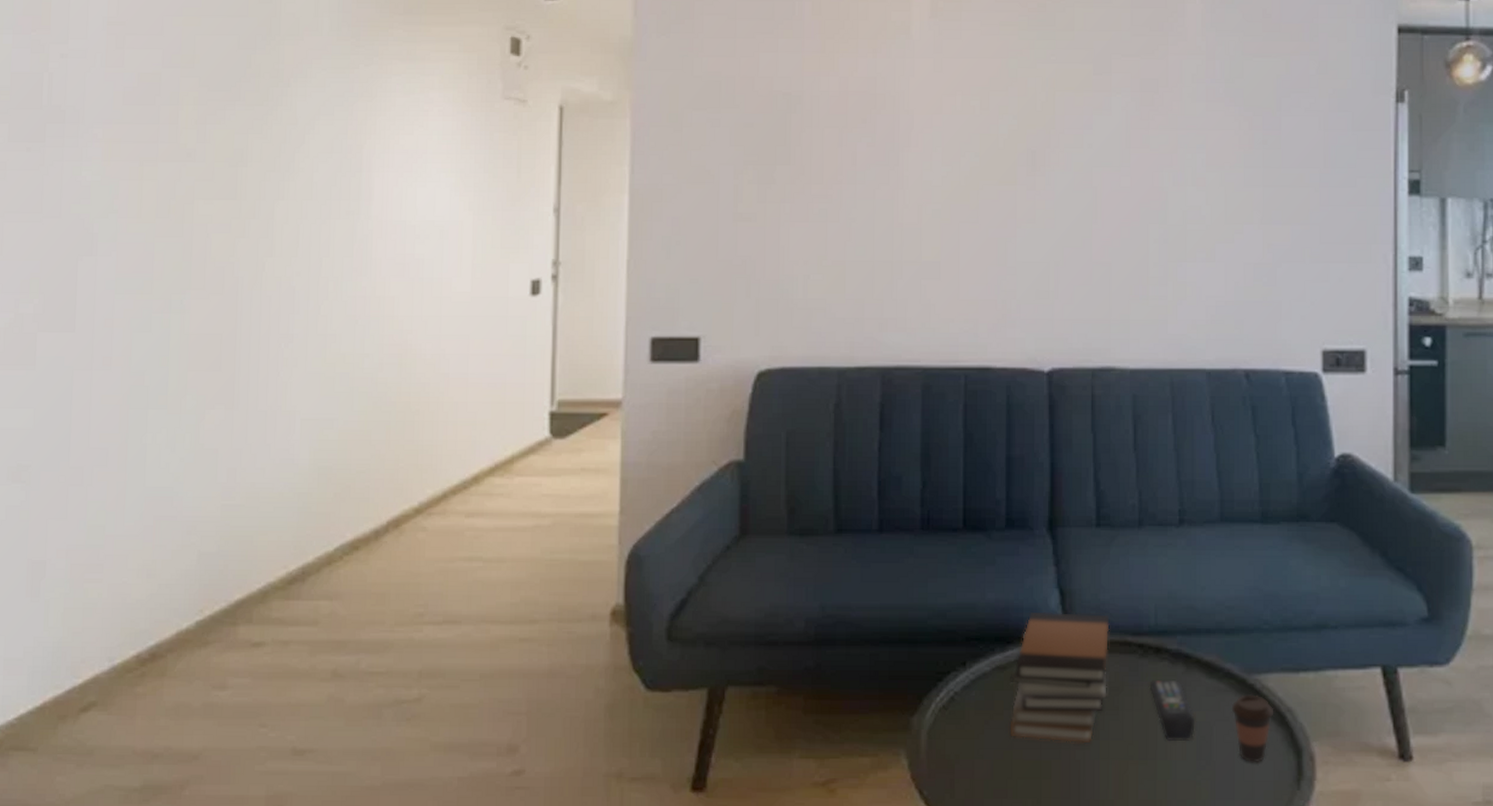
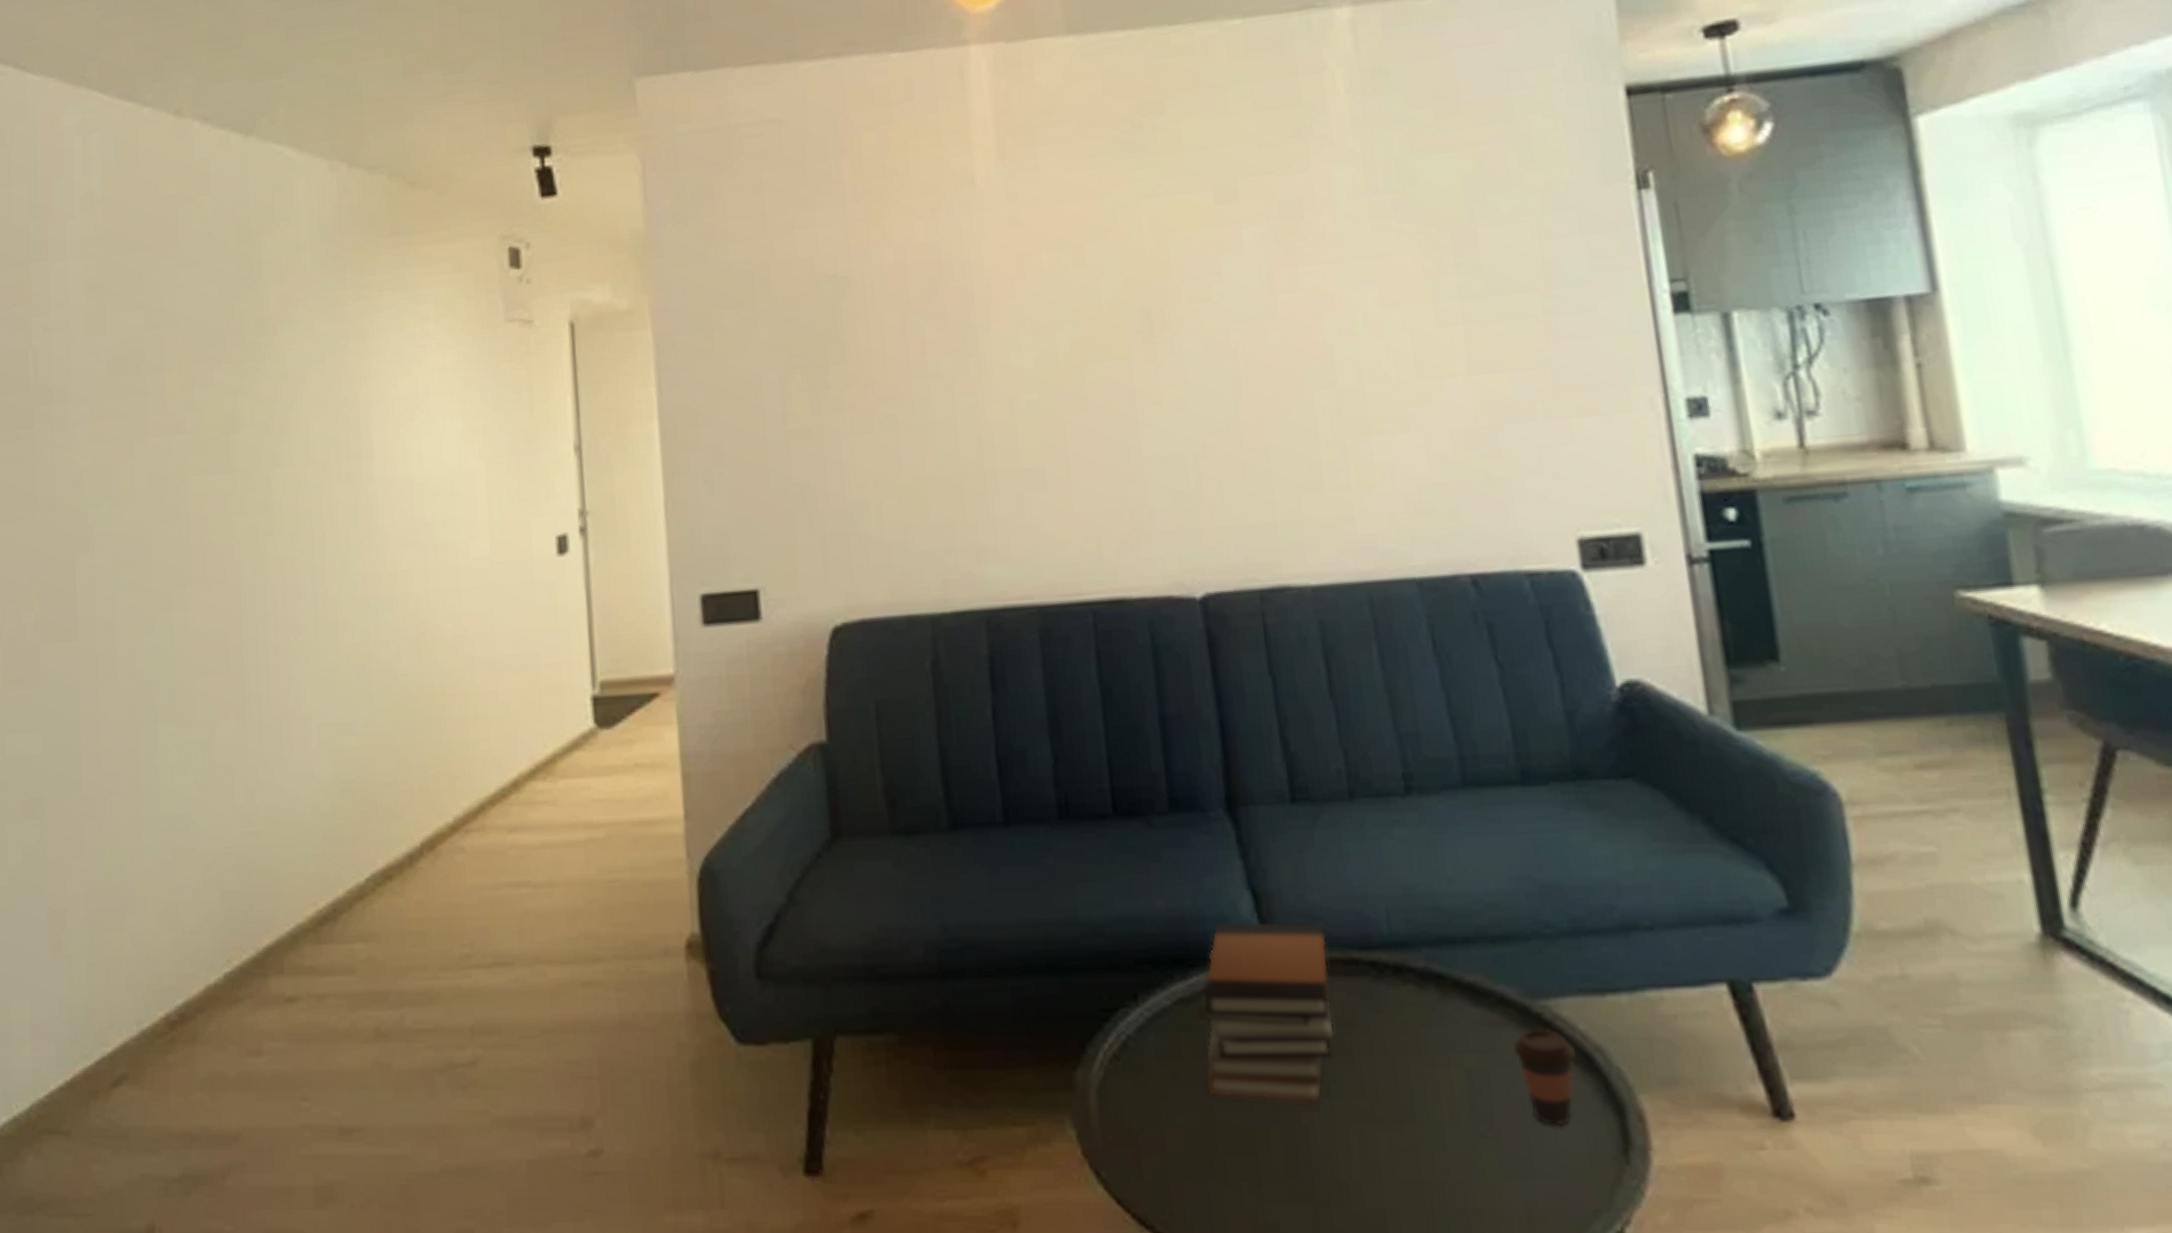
remote control: present [1149,679,1195,741] -> none [1391,1010,1465,1096]

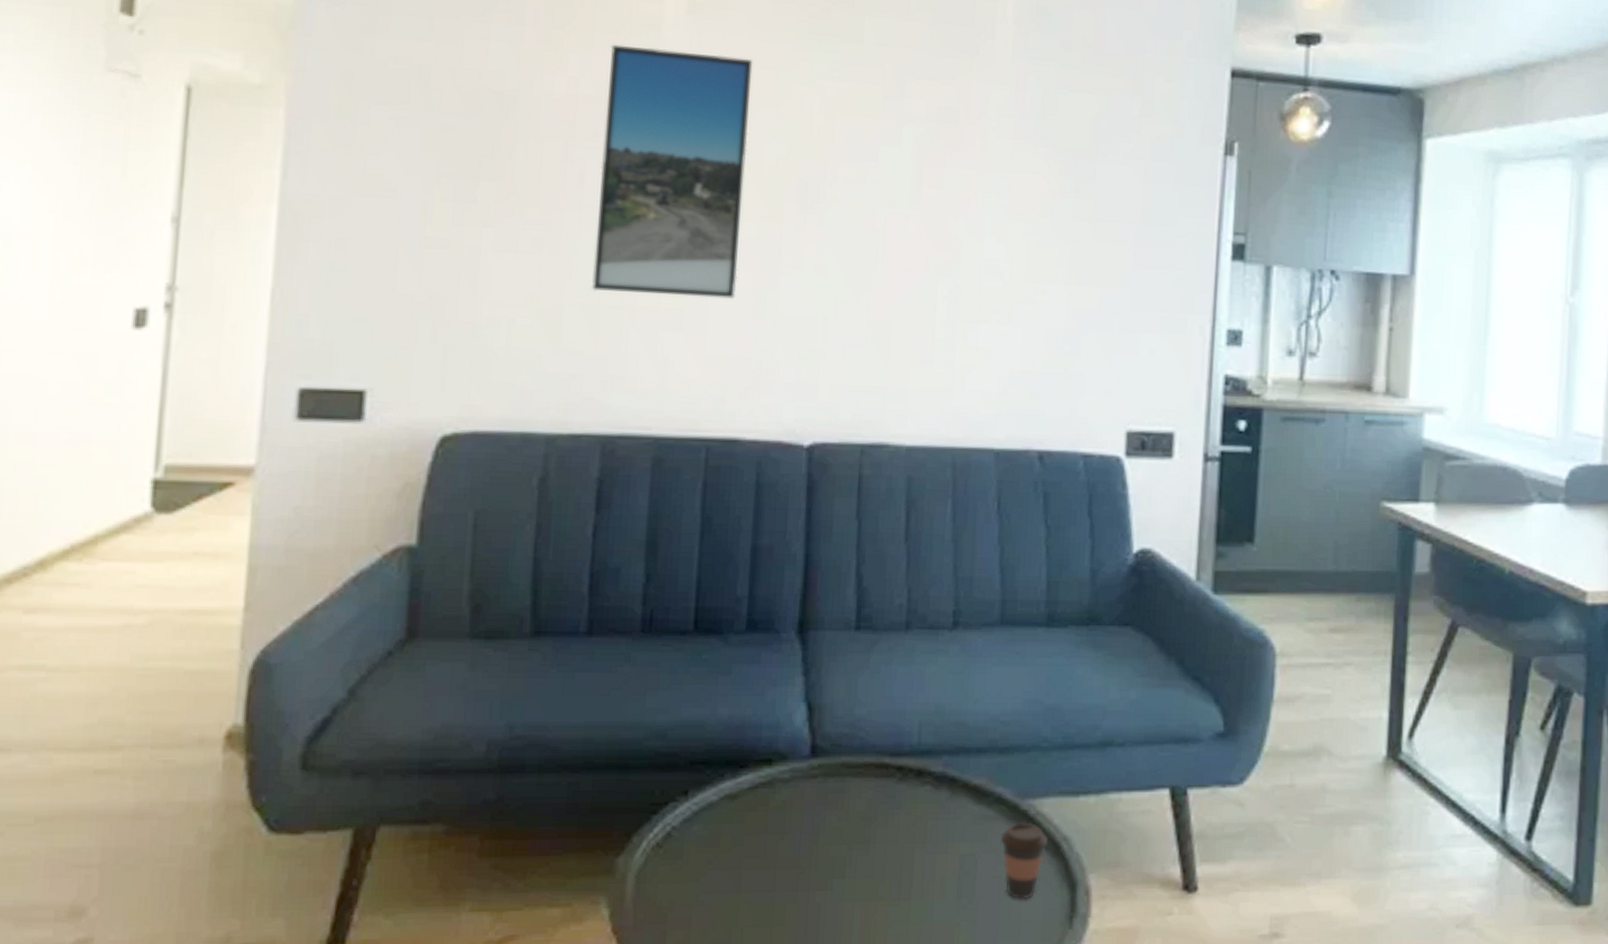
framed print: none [929,192,1095,461] -> present [591,44,753,299]
book stack: present [1198,921,1335,1103] -> none [738,729,865,884]

